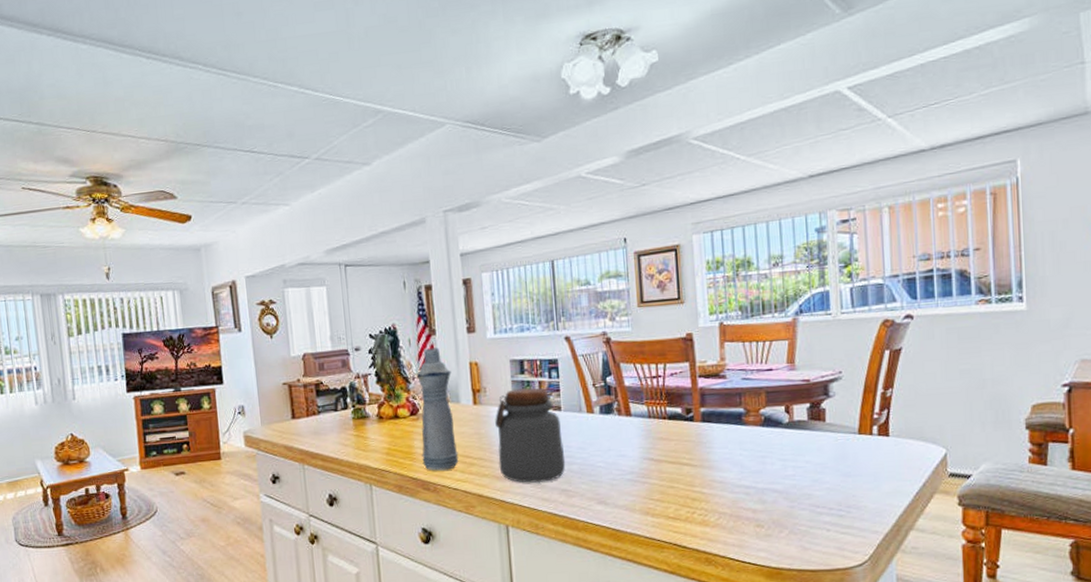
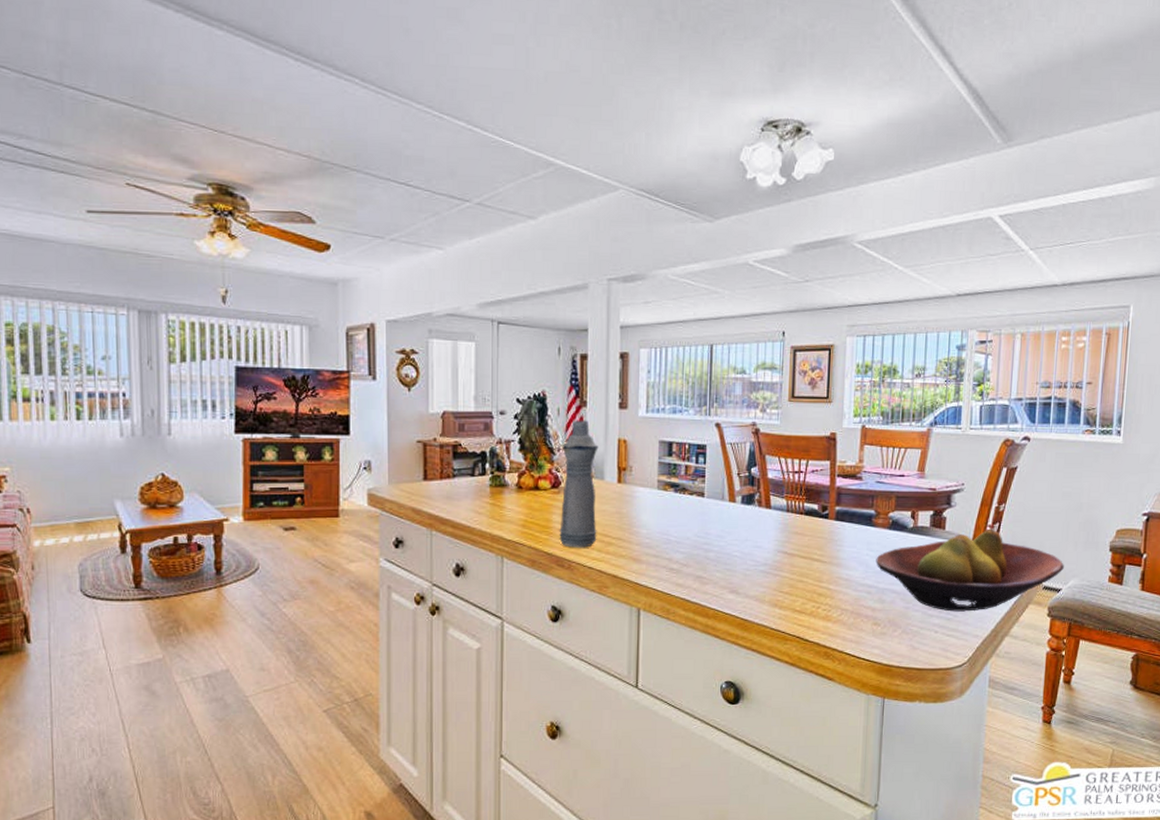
jar: present [495,387,566,484] -> none [637,471,703,568]
fruit bowl: none [751,417,972,508] -> present [876,530,1064,612]

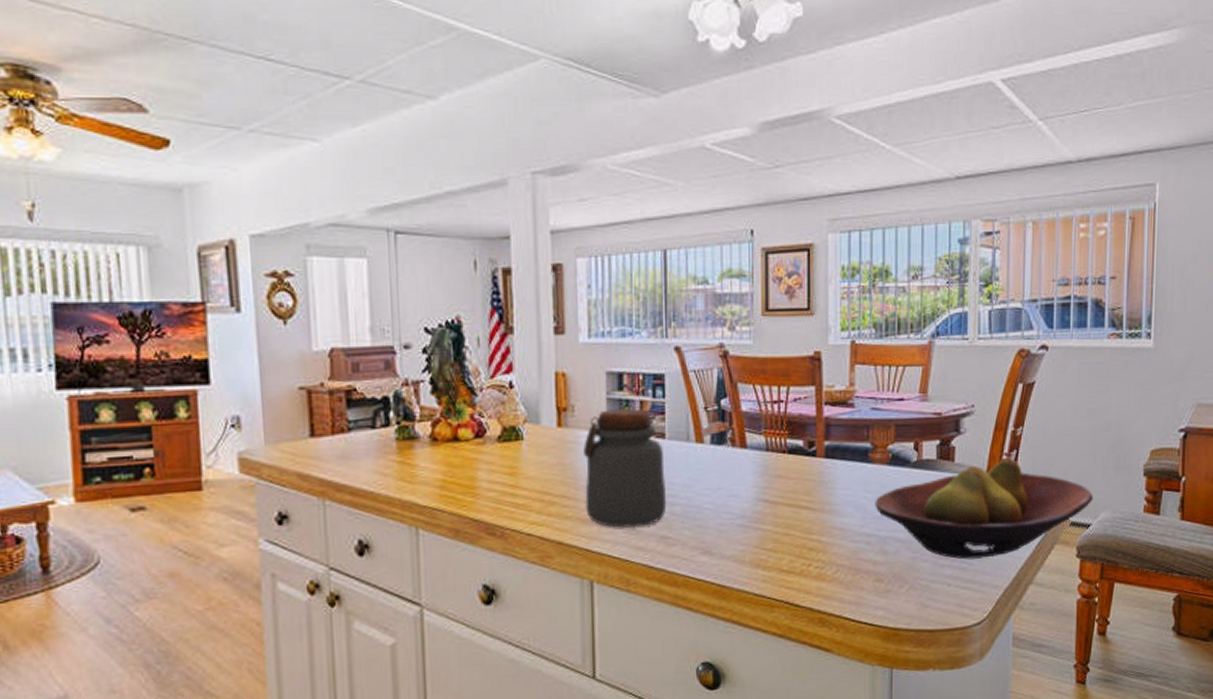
bottle: present [559,420,599,548] -> none [485,351,535,511]
jar: none [637,471,703,568] -> present [584,408,667,529]

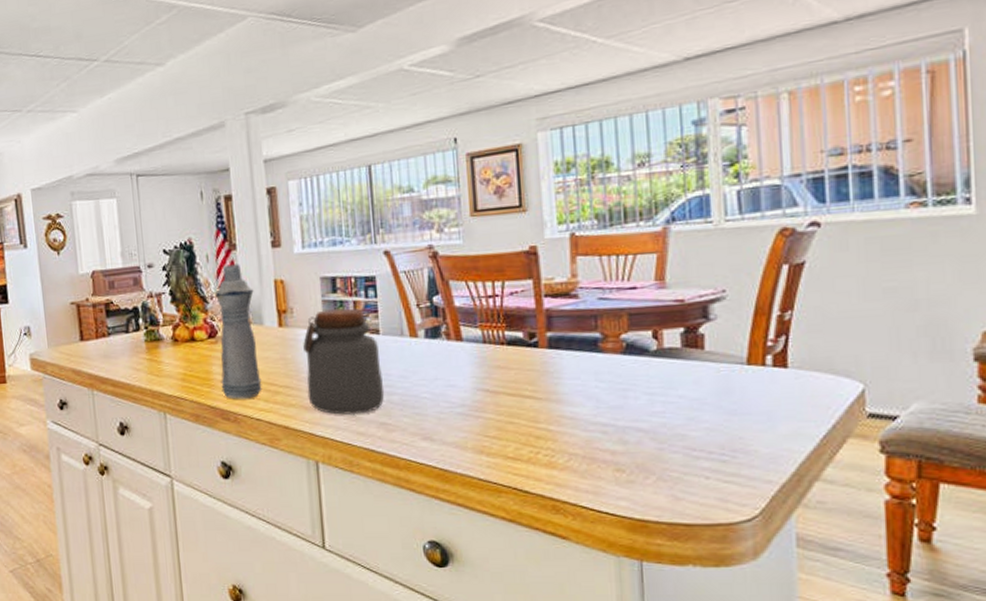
bottle: none [485,351,535,511] -> present [214,264,262,399]
fruit bowl: present [875,458,1093,560] -> none [609,345,899,452]

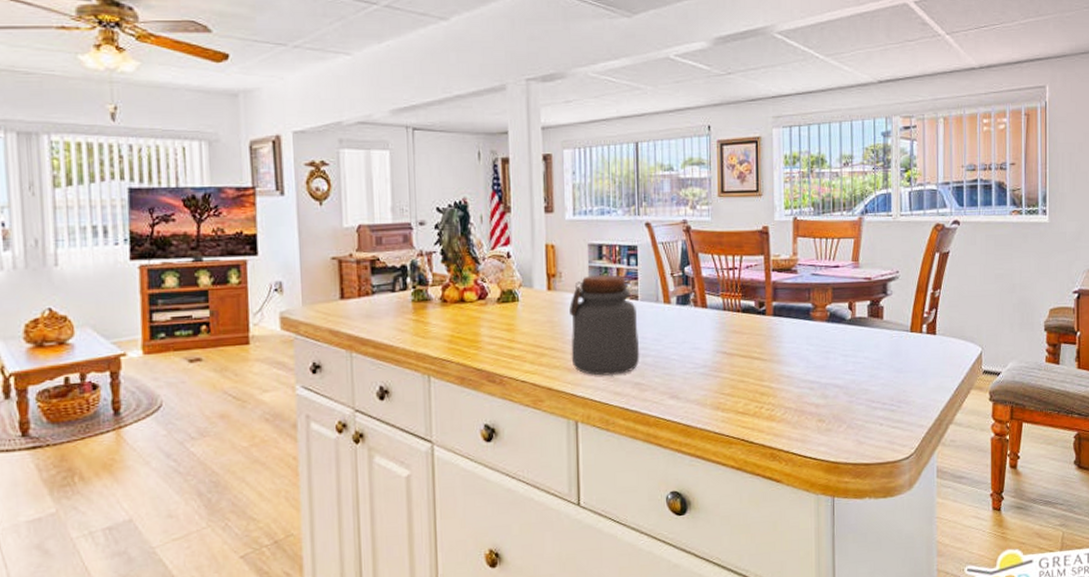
bottle: present [214,264,262,399] -> none [487,226,529,361]

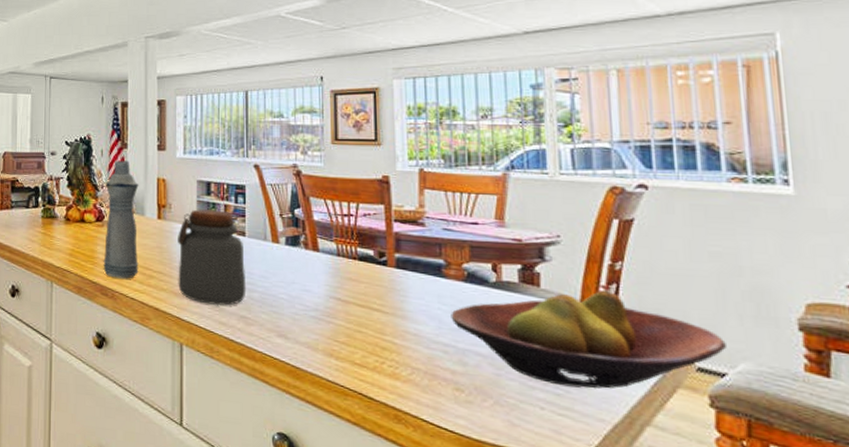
bottle: none [487,226,529,361] -> present [103,160,139,279]
fruit bowl: none [816,316,1002,403] -> present [451,291,726,389]

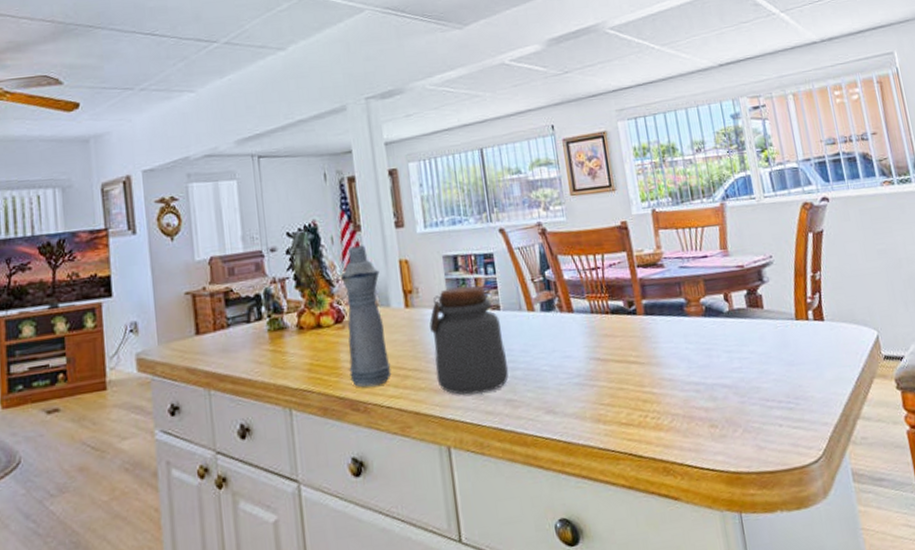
fruit bowl: present [451,291,726,389] -> none [697,301,900,400]

